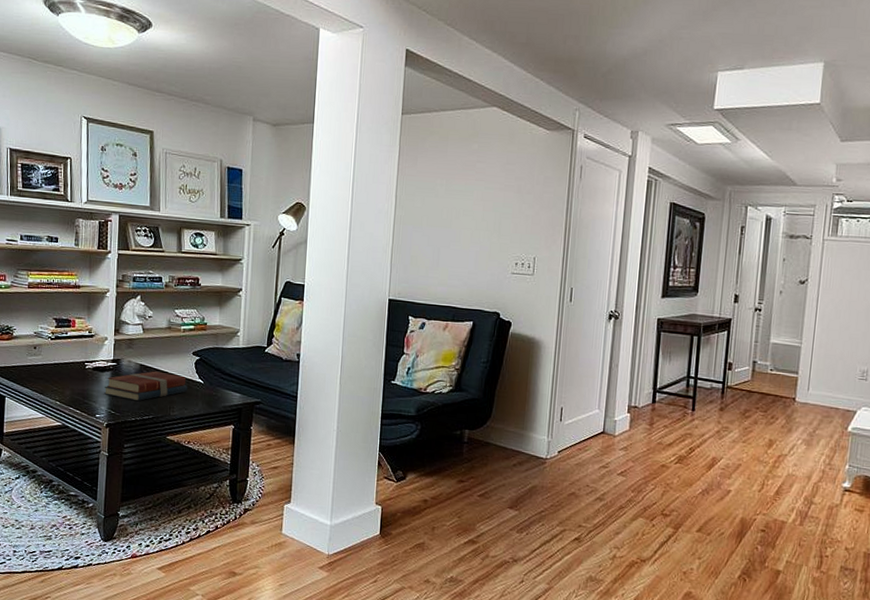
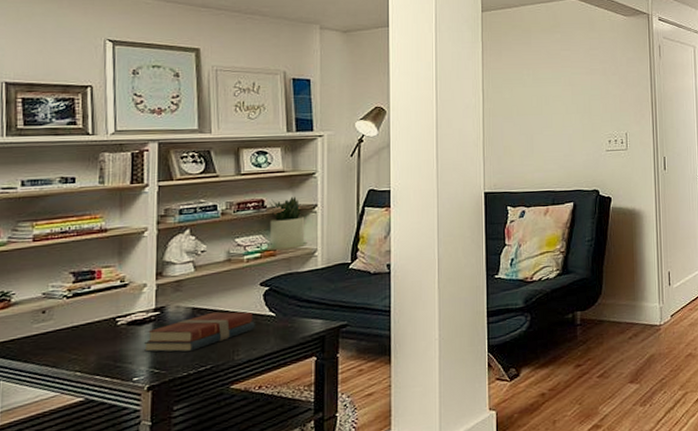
planter: none [199,278,232,327] -> present [266,196,308,251]

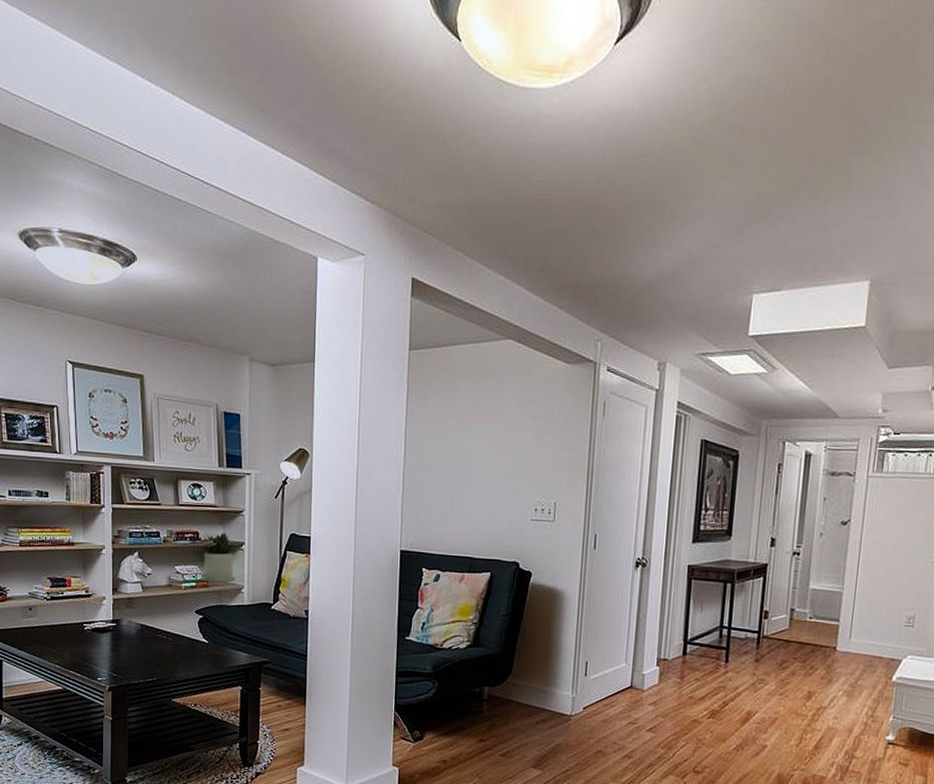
books: present [143,311,256,352] -> none [104,631,192,663]

